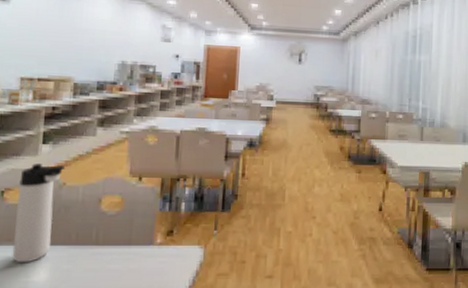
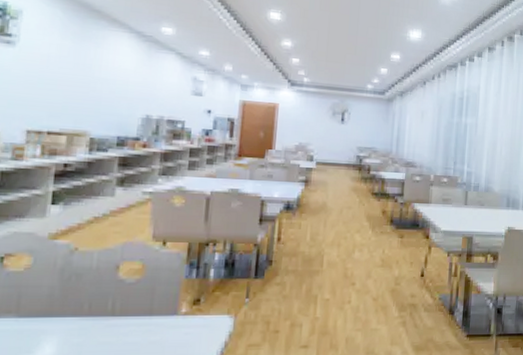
thermos bottle: present [12,164,65,263] -> none [12,226,77,338]

